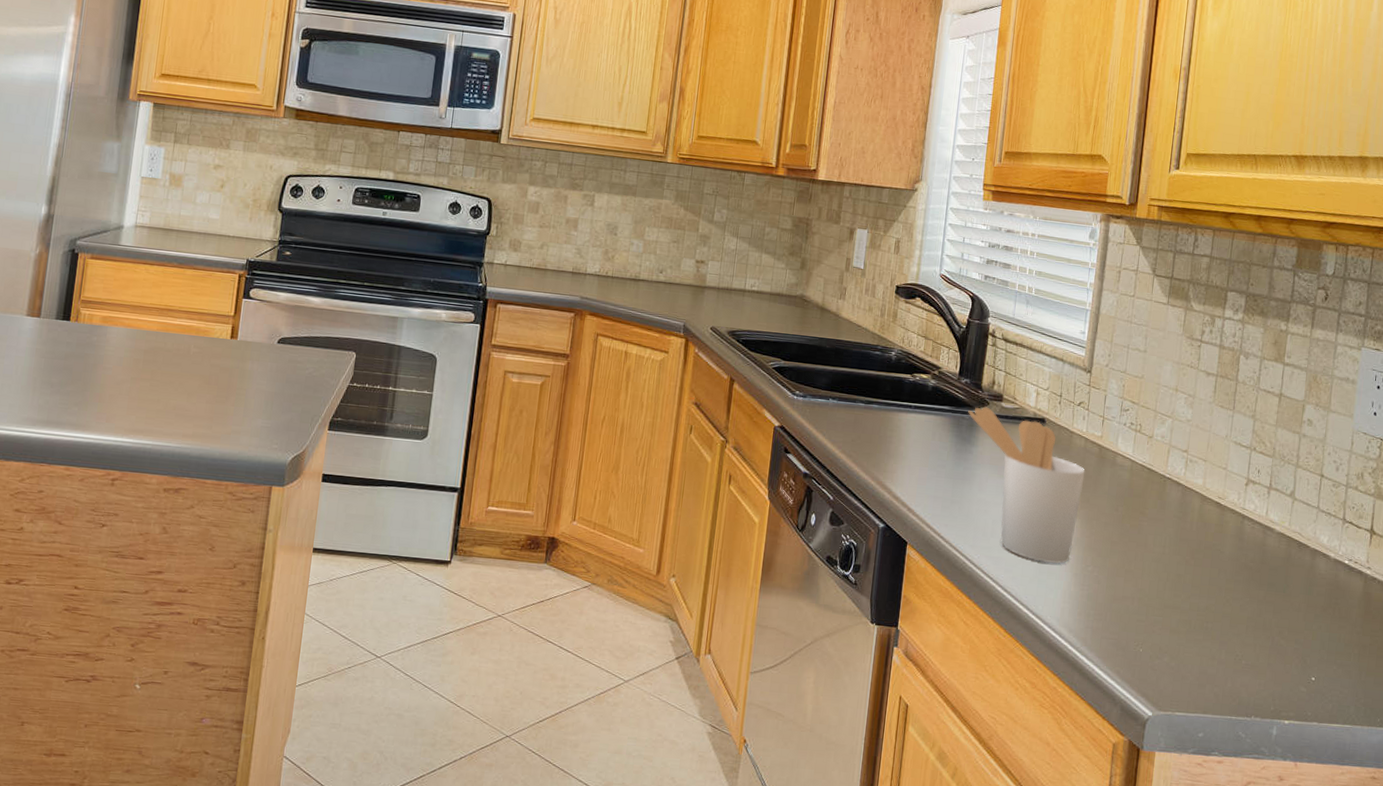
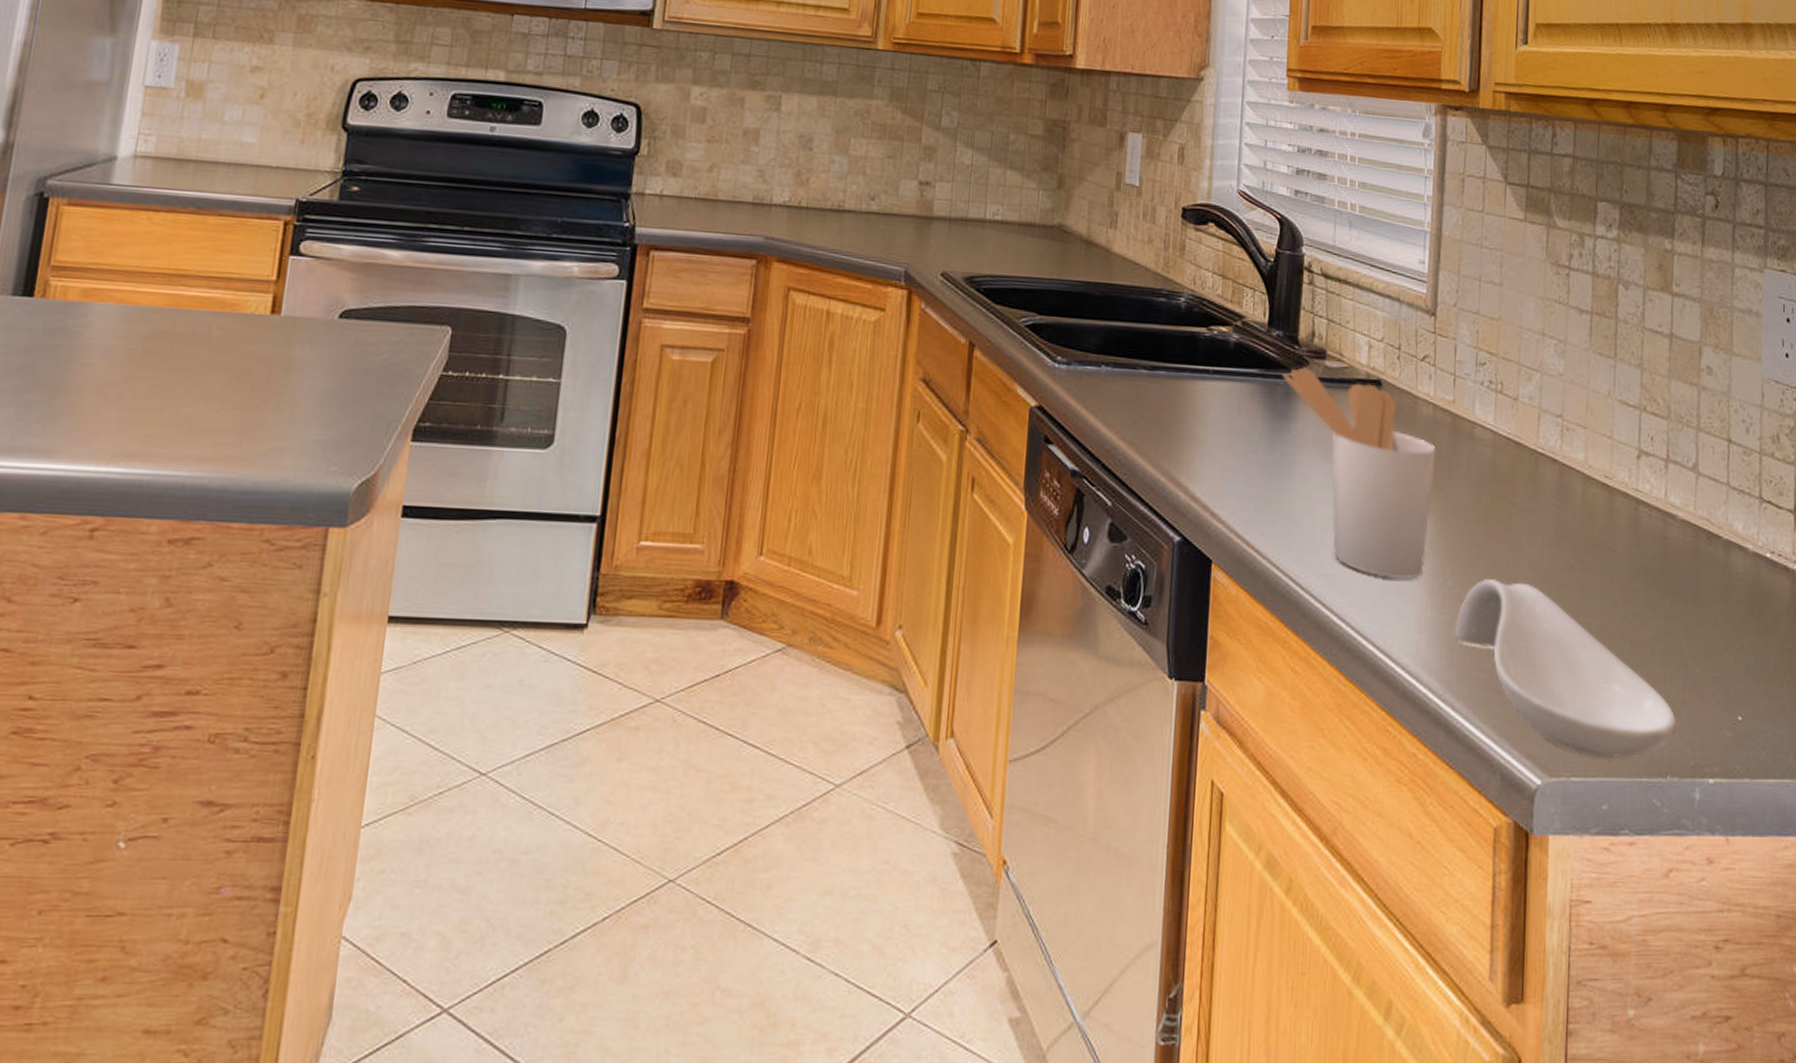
spoon rest: none [1091,567,1263,702] -> present [1454,579,1677,759]

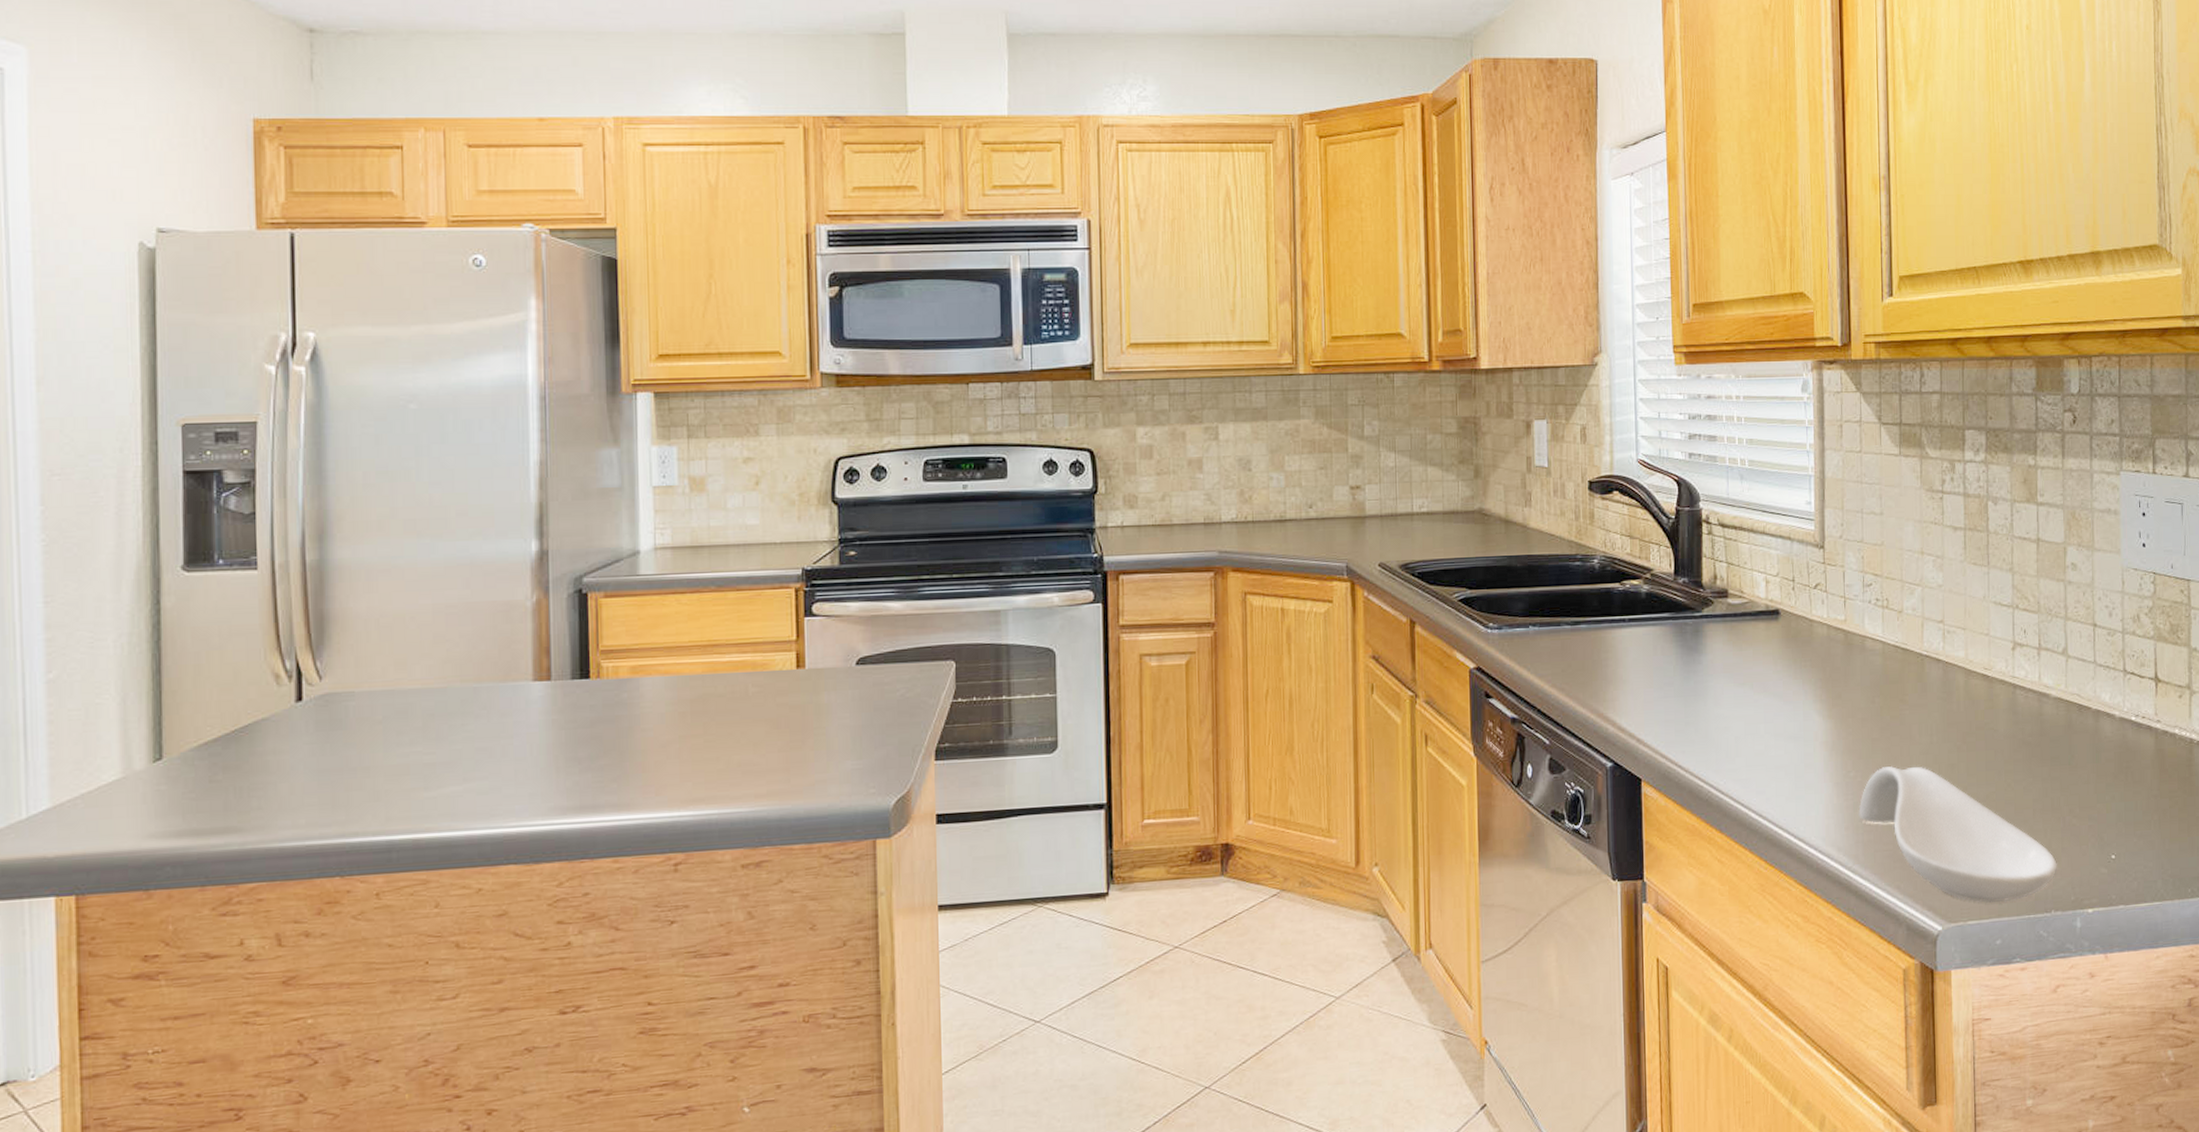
utensil holder: present [1283,367,1436,580] -> none [1691,606,1833,777]

